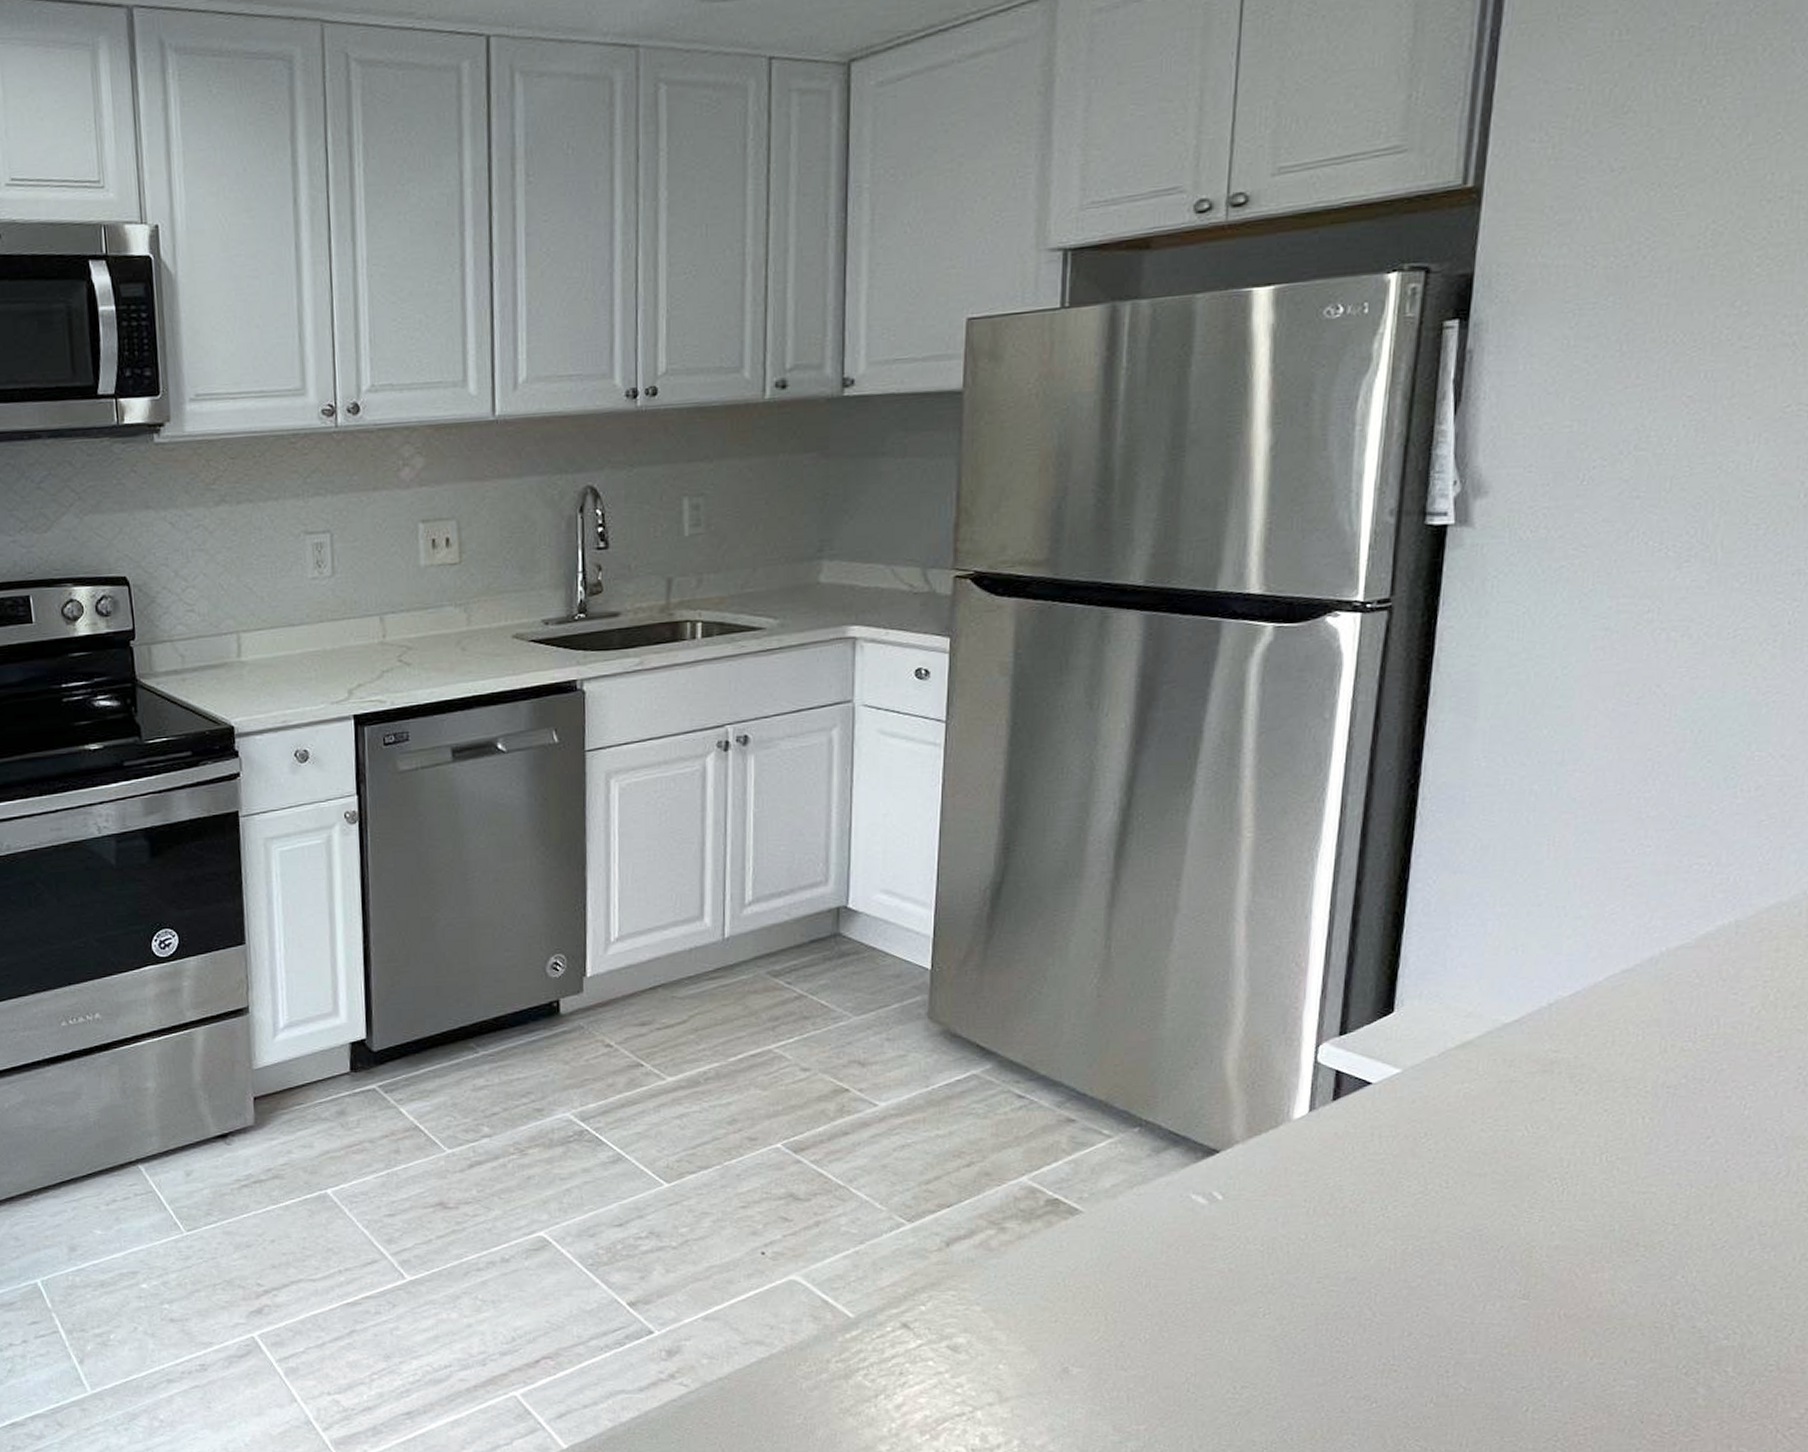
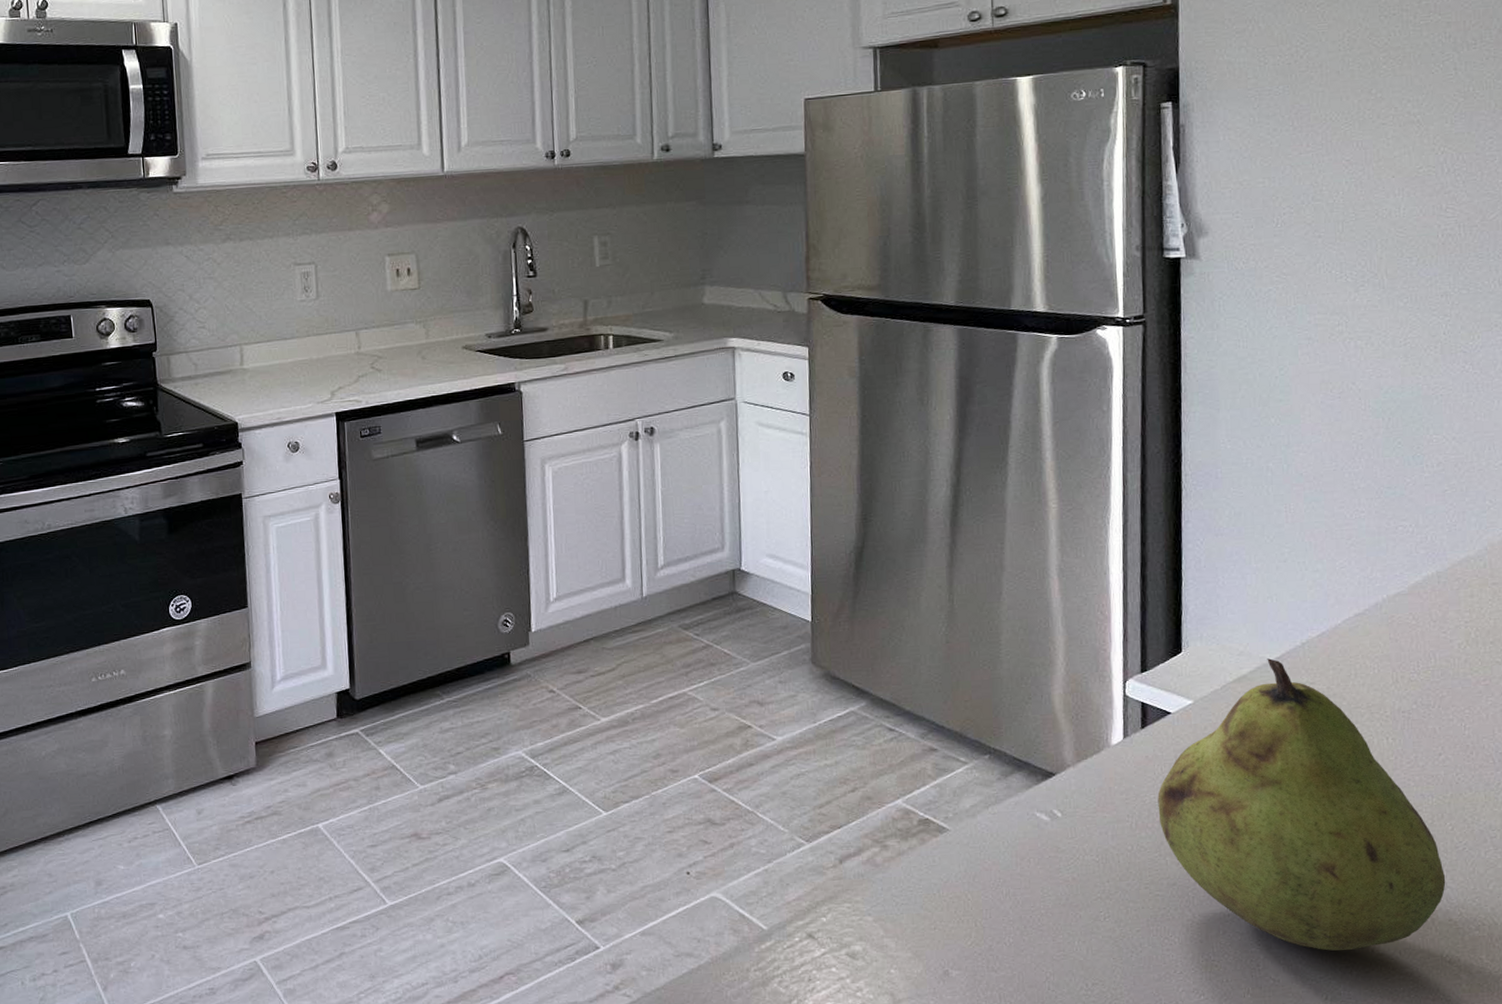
fruit: none [1343,1021,1695,1359] -> present [1157,658,1446,951]

